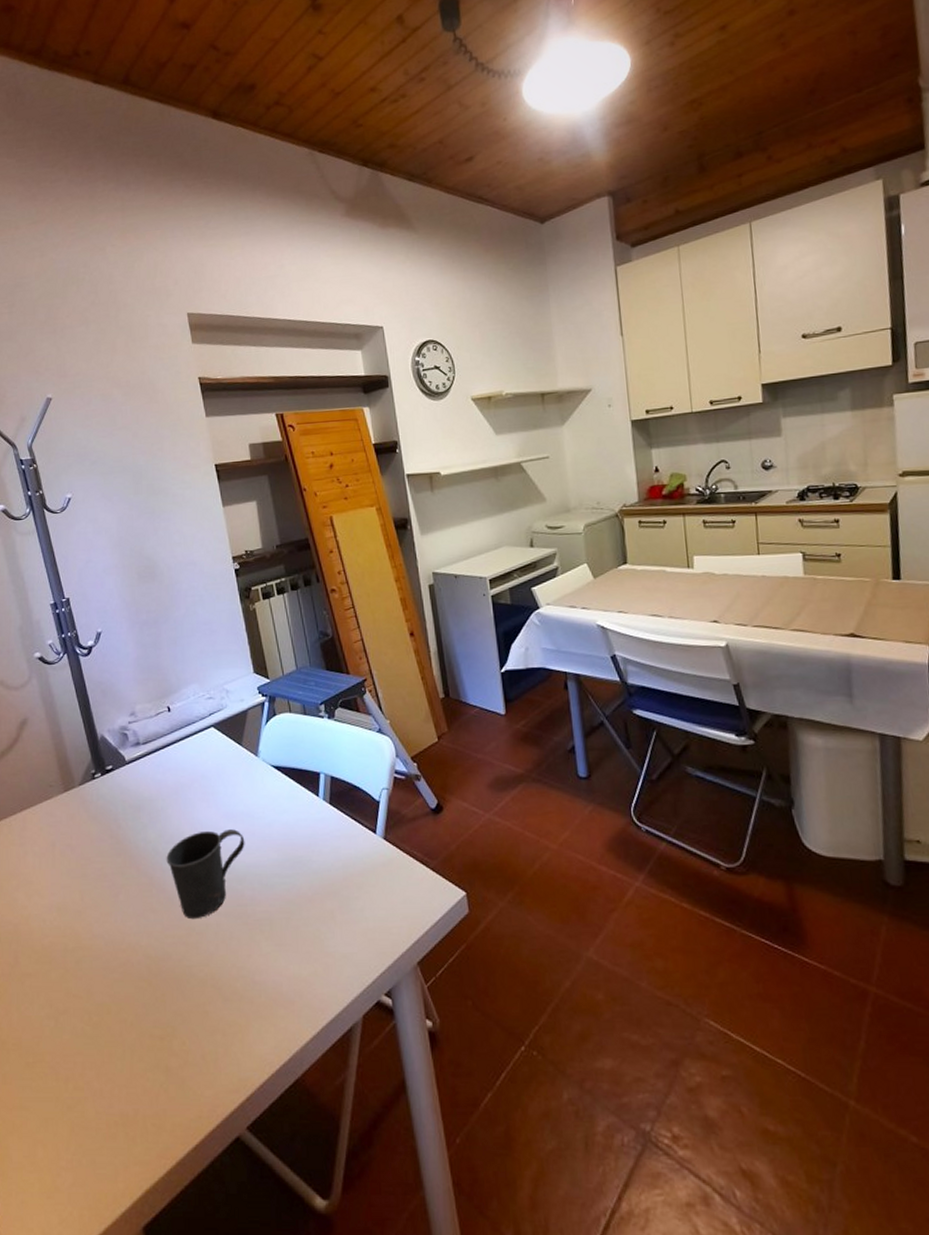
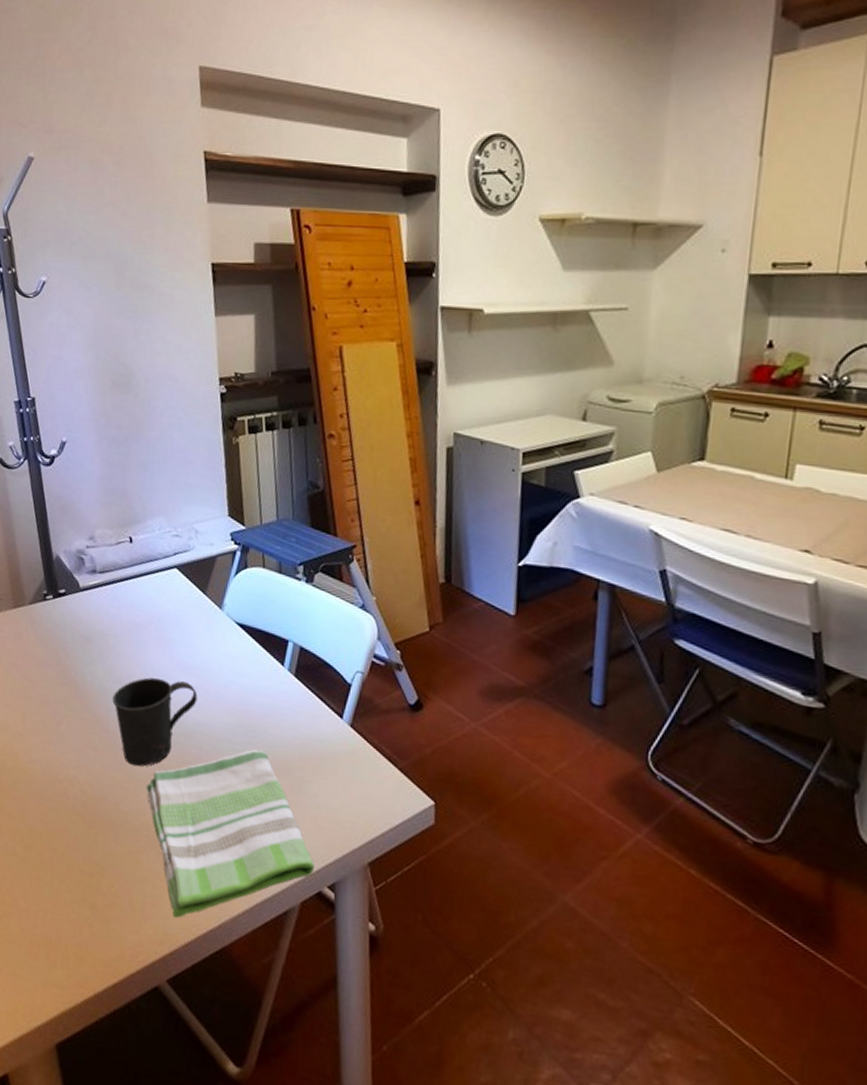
dish towel: none [206,878,370,1062] -> present [146,749,314,919]

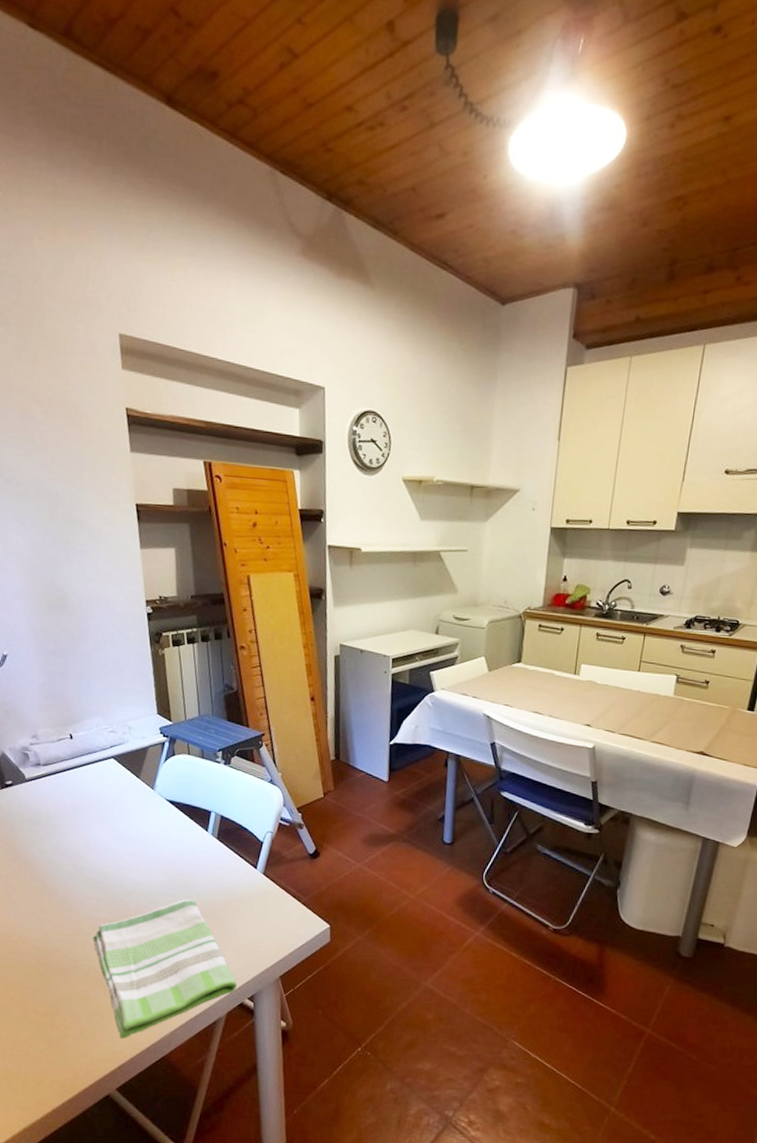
mug: present [112,677,198,767] -> none [59,849,135,923]

